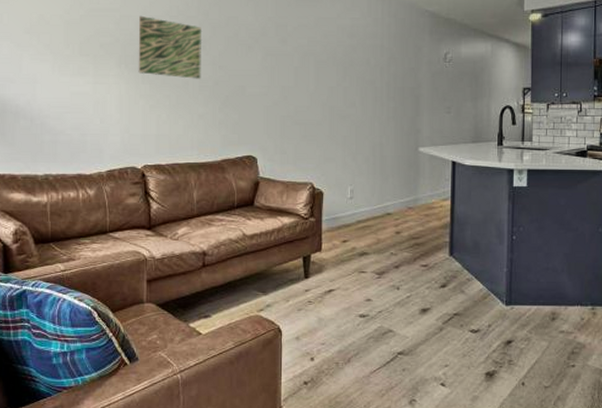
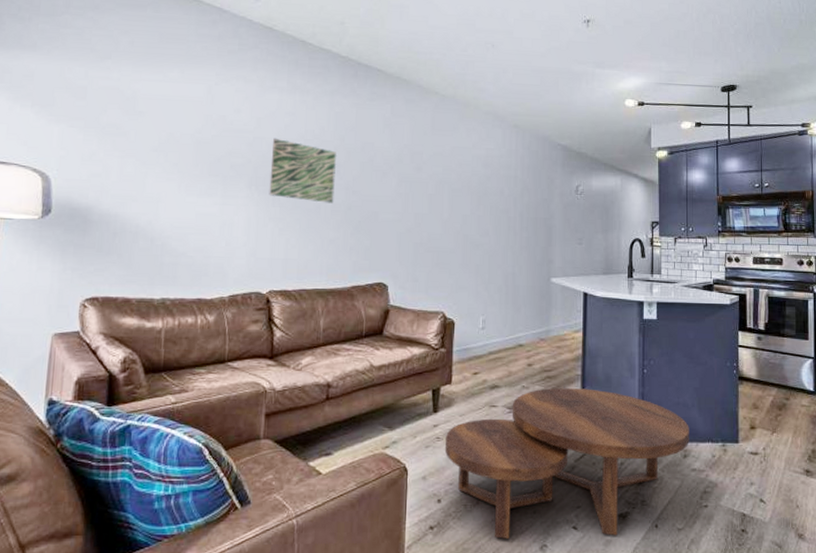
coffee table: none [316,255,558,394] -> present [444,388,689,539]

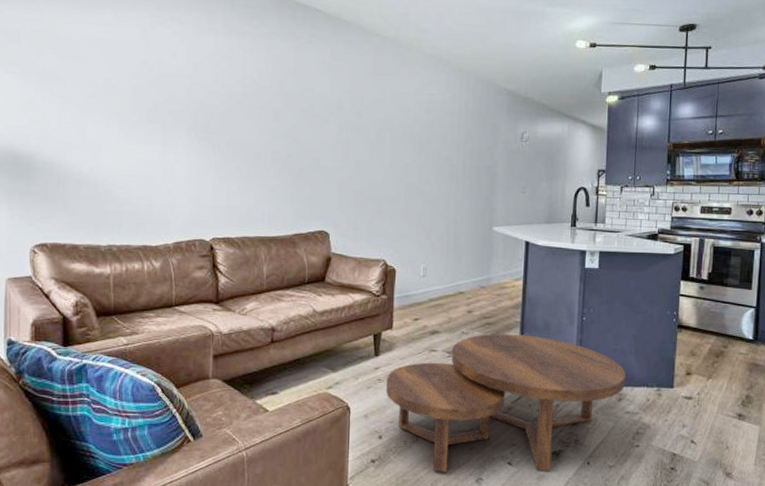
wall art: present [269,138,337,203] -> none [209,83,277,151]

